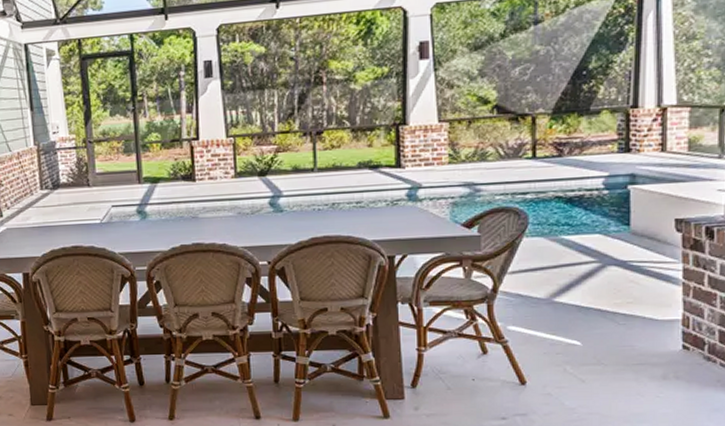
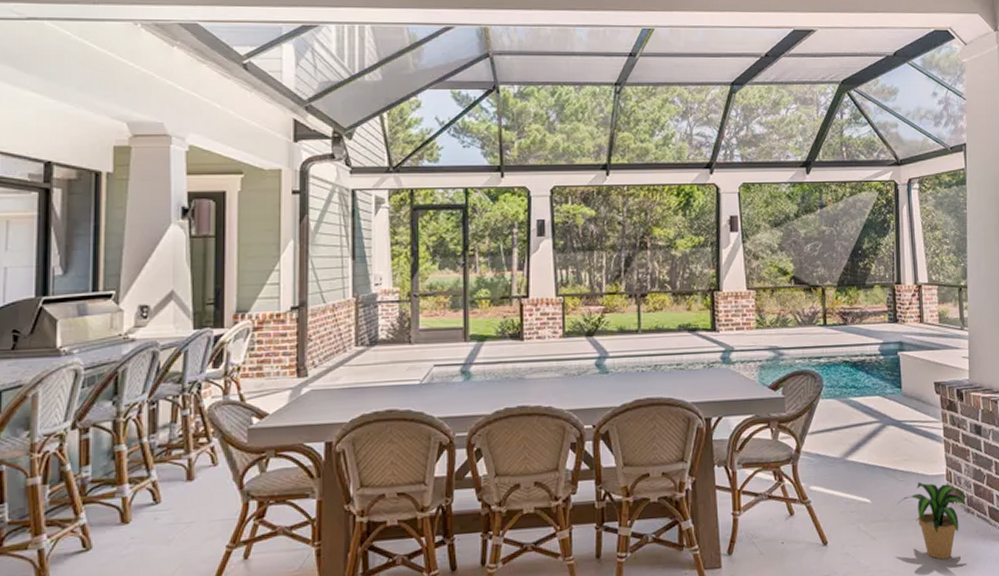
potted plant: none [614,327,710,407] -> present [897,482,969,560]

